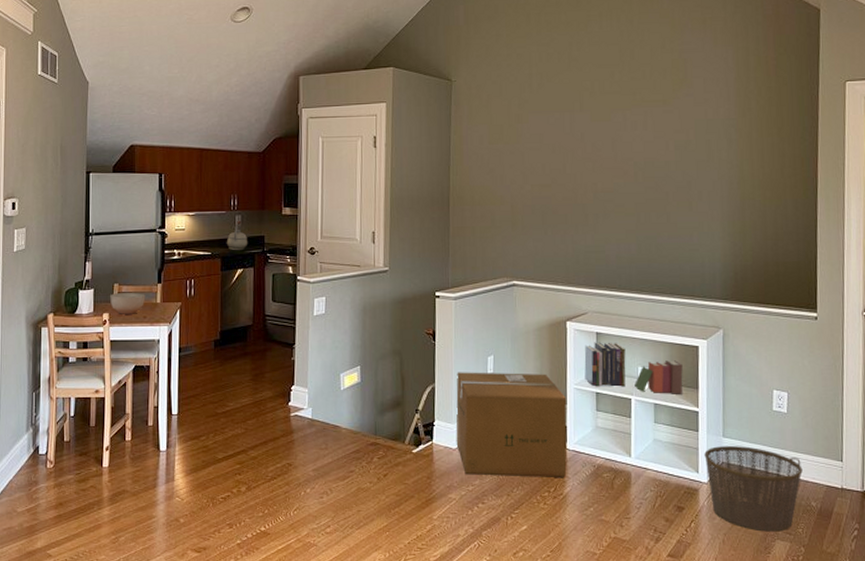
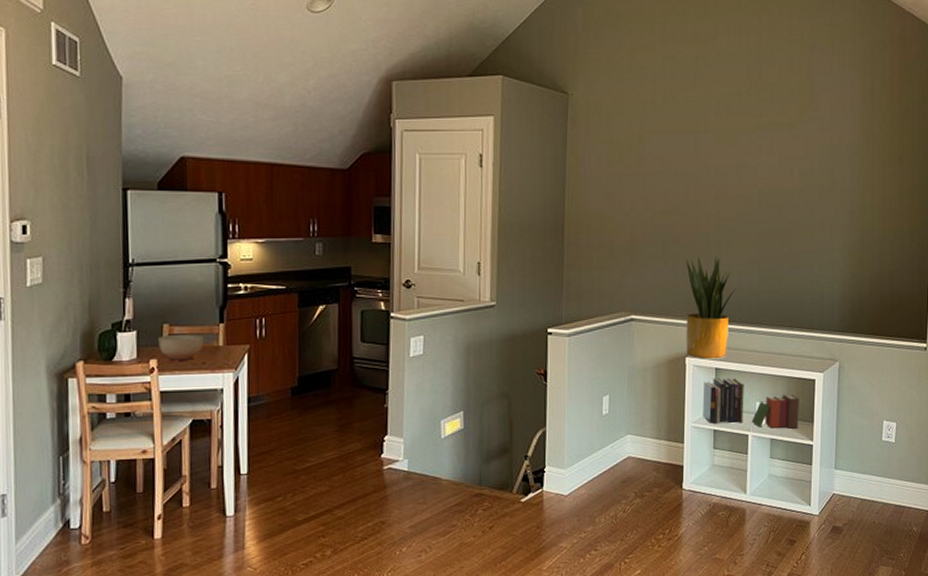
kettle: present [226,220,248,251] -> none [304,248,332,285]
box: present [456,372,567,477] -> none [568,412,683,522]
planter: none [564,225,617,323] -> present [686,255,739,358]
basket: present [704,446,803,532] -> none [817,477,907,559]

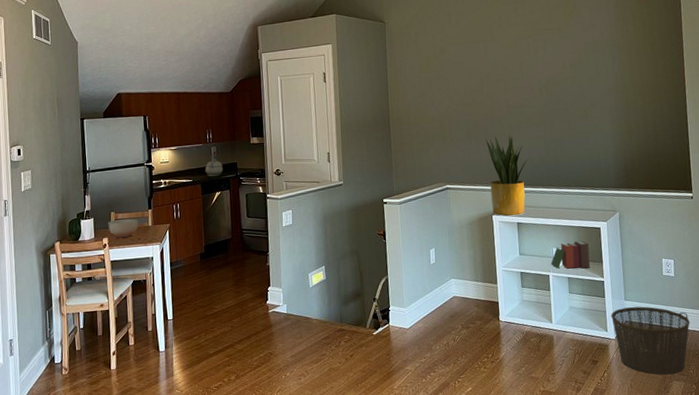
kettle: none [304,248,332,285] -> present [204,150,224,177]
books: present [703,377,744,424] -> none [509,229,544,267]
basket: none [817,477,907,559] -> present [611,306,690,375]

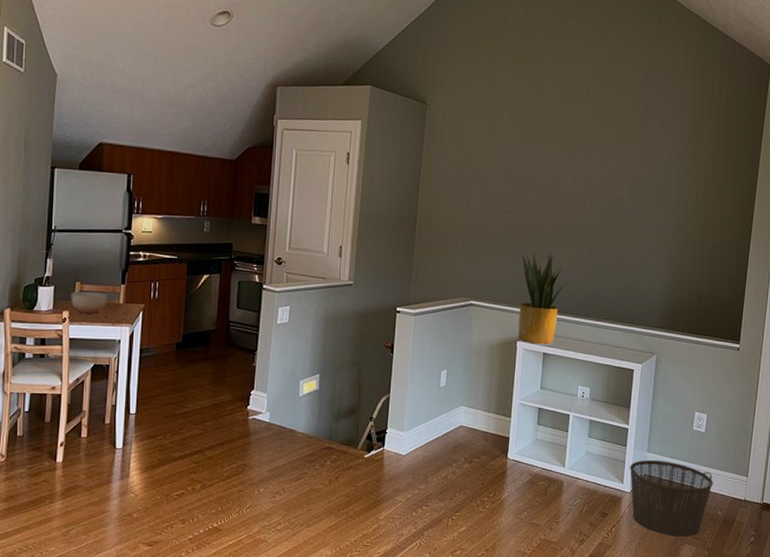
kettle: present [204,150,224,177] -> none [193,226,216,257]
books: present [550,241,590,269] -> none [573,381,618,412]

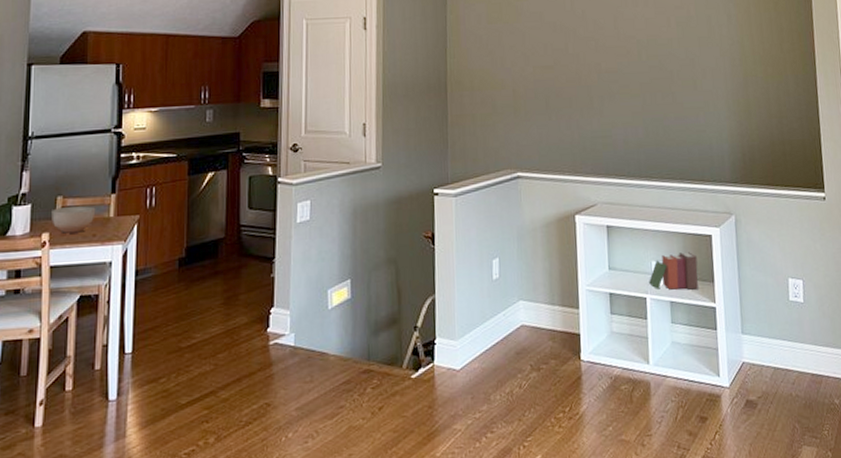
planter: present [518,252,568,344] -> none [569,108,624,216]
books: none [573,381,618,412] -> present [648,252,698,290]
basket: present [630,460,713,537] -> none [724,342,824,438]

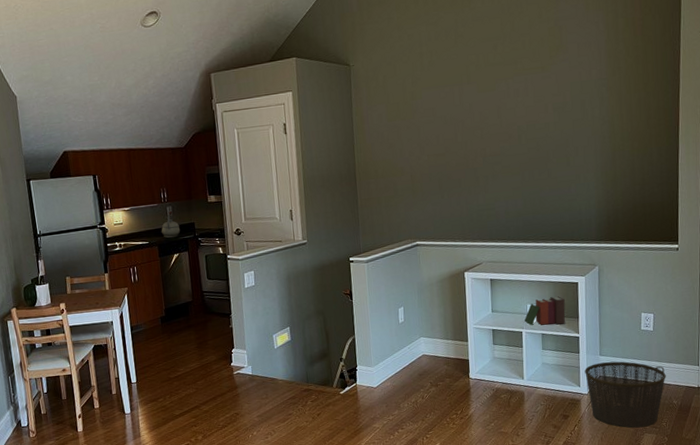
bowl: present [51,206,96,234] -> none [64,282,96,303]
kettle: none [195,115,221,152] -> present [161,210,181,239]
basket: none [724,342,824,438] -> present [585,361,666,428]

